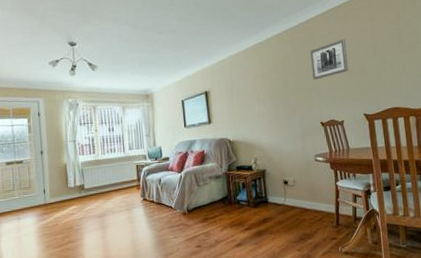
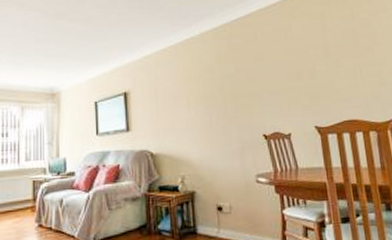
wall art: present [310,38,349,80] -> none [251,37,297,84]

